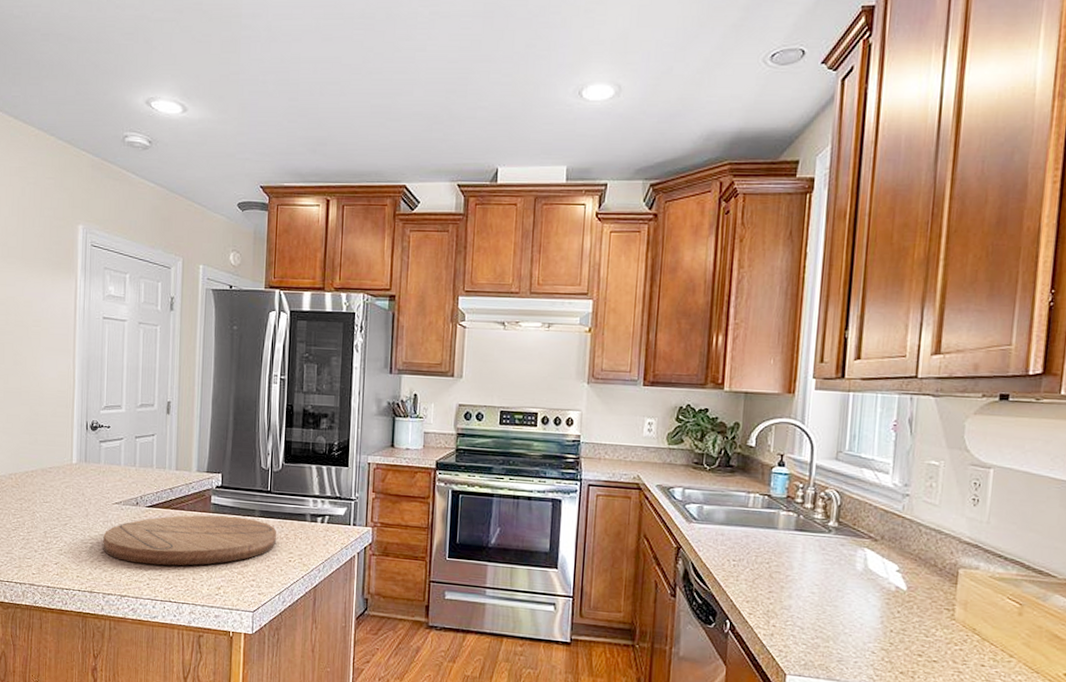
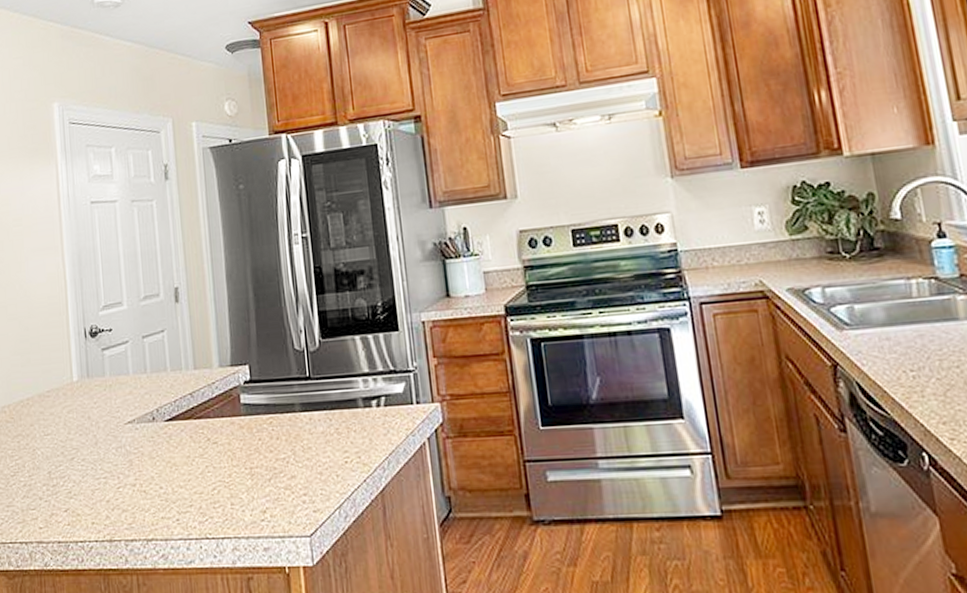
cutting board: present [103,515,276,566] -> none [118,415,326,495]

